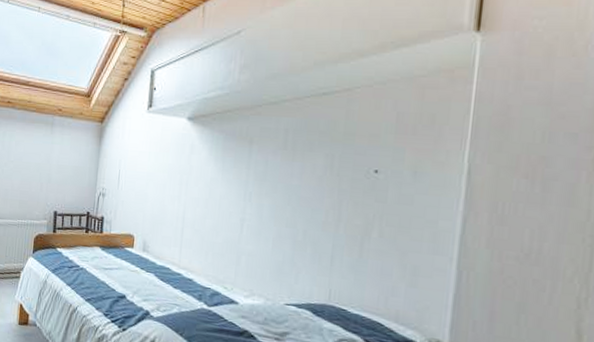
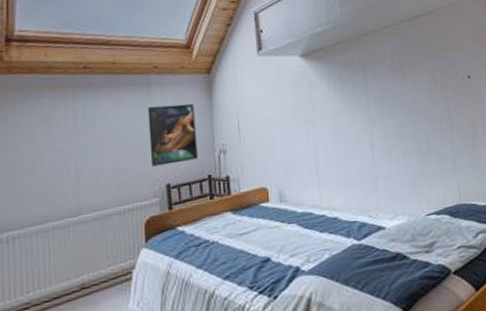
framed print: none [45,144,85,196] -> present [147,103,198,166]

